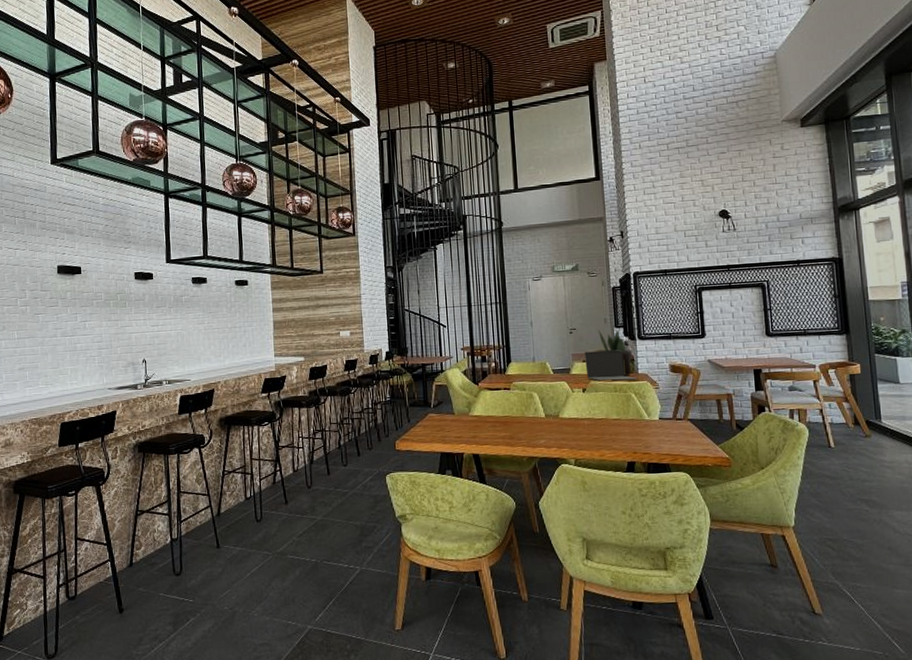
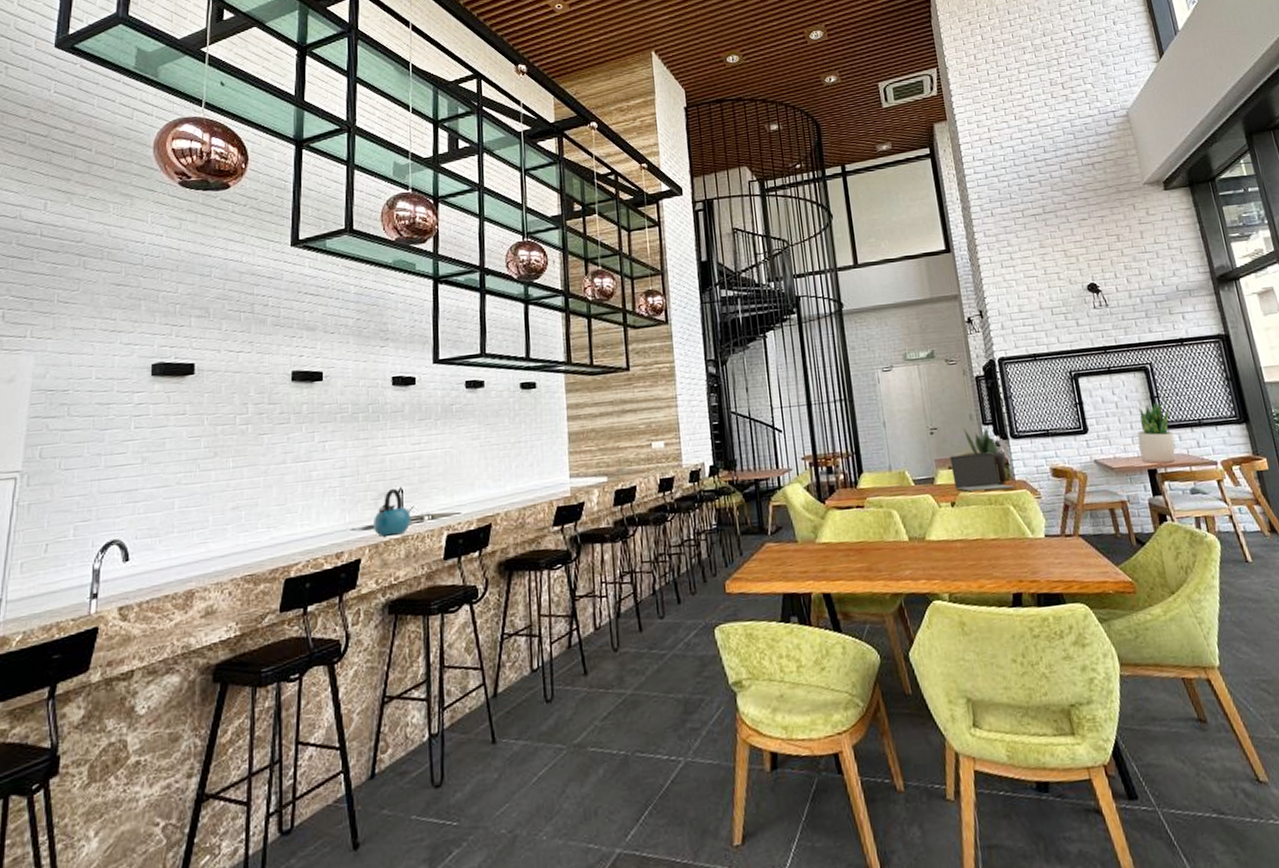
kettle: none [124,360,153,395] -> present [372,489,412,537]
planter: none [748,314,780,366] -> present [1137,402,1176,465]

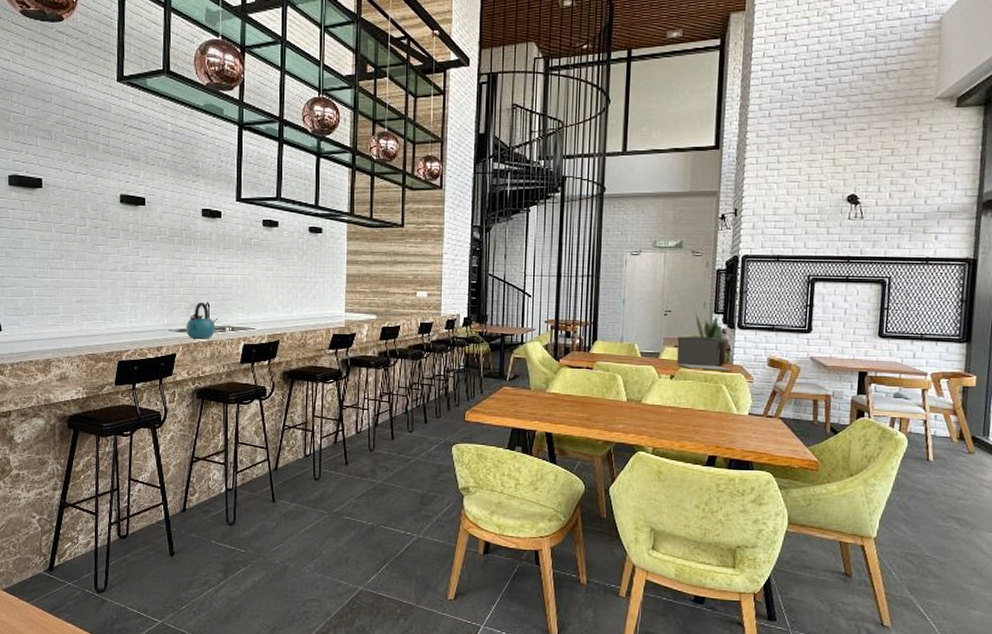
planter: present [1137,402,1176,465] -> none [855,313,896,370]

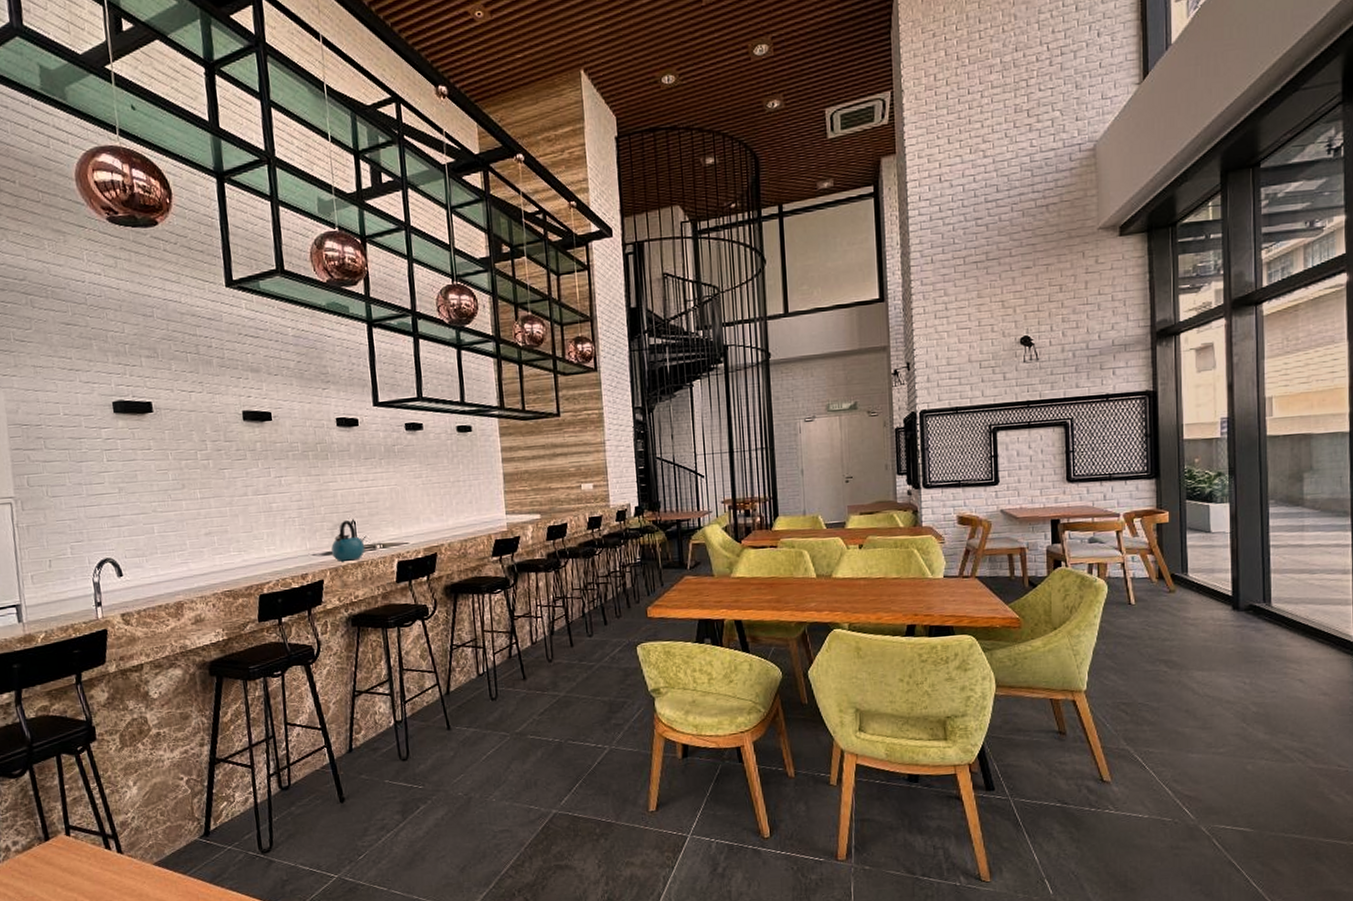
laptop: present [676,336,732,372] -> none [862,501,922,536]
planter: present [694,314,730,367] -> none [878,477,916,530]

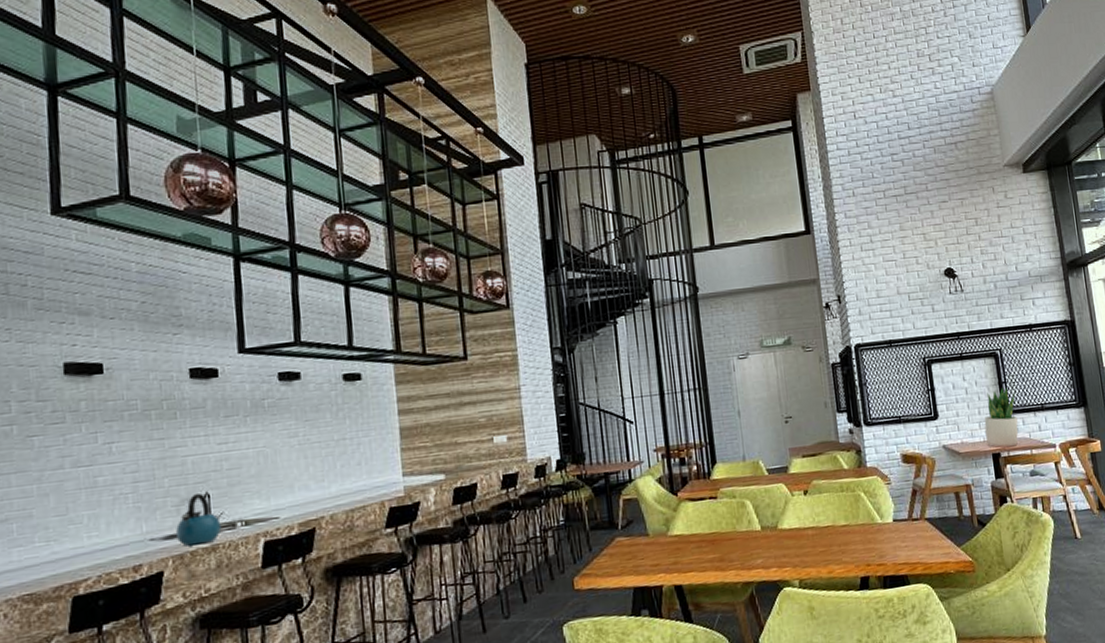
planter: none [1046,456,1082,516] -> present [984,387,1019,449]

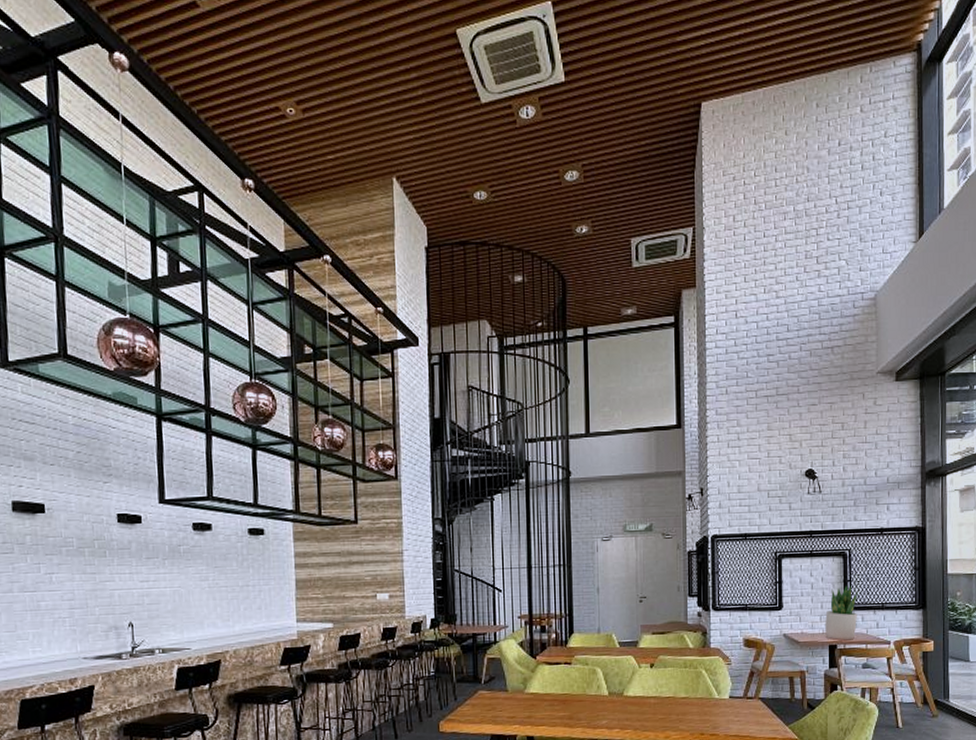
kettle: present [175,494,222,547] -> none [104,623,143,666]

